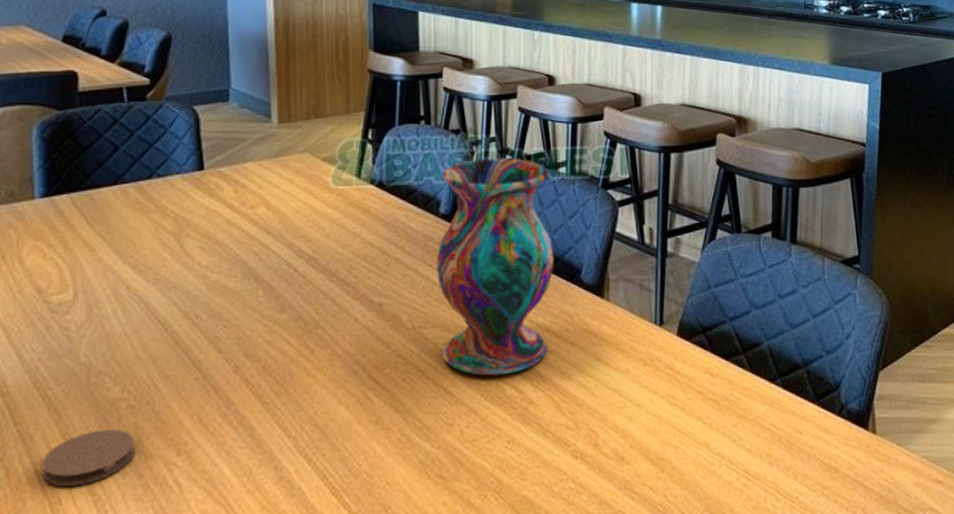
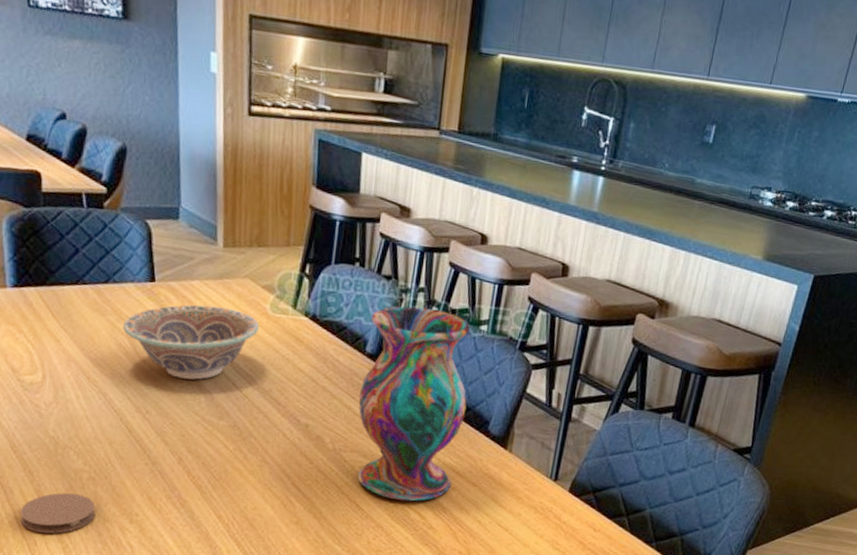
decorative bowl: none [168,187,322,273] -> present [123,305,260,380]

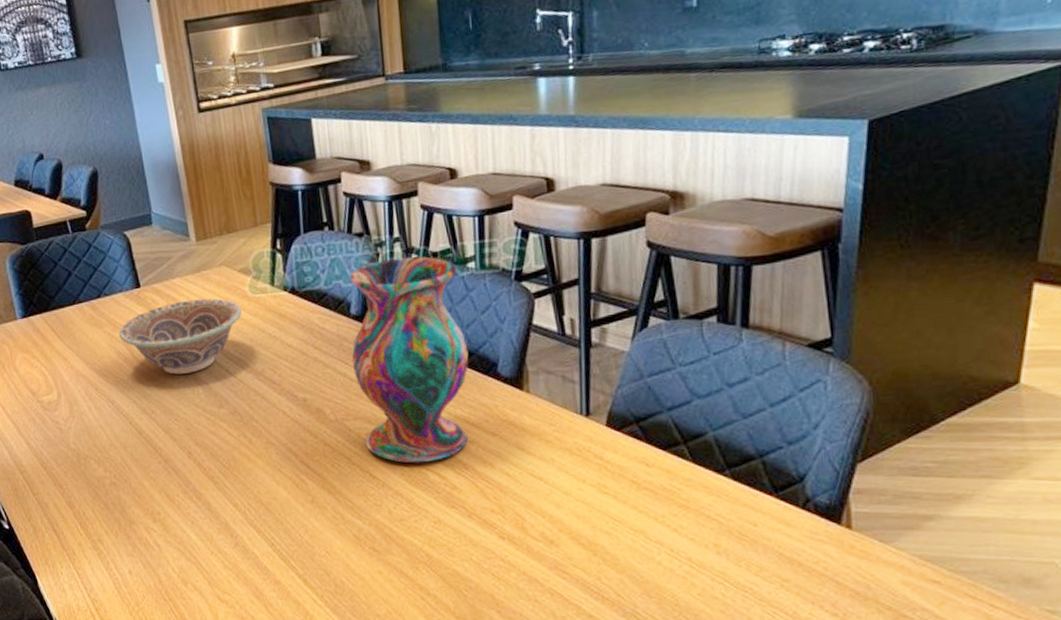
coaster: present [20,492,96,534] -> none [56,500,122,542]

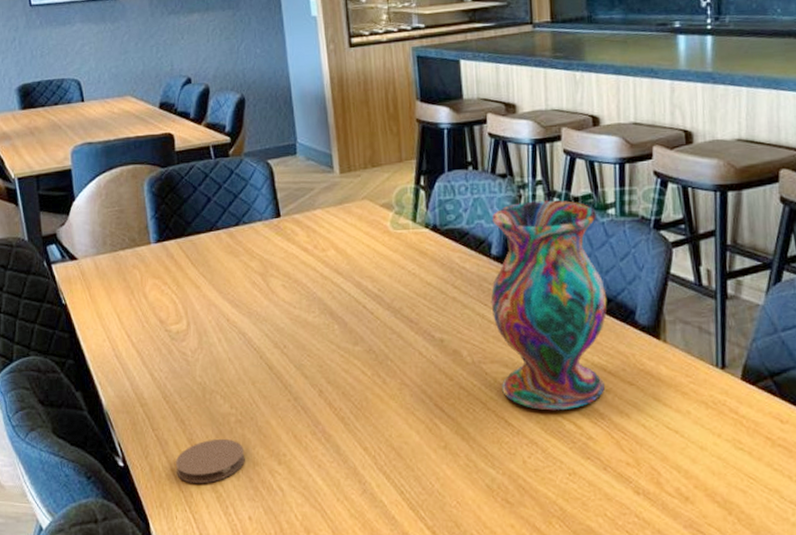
coaster: none [56,500,122,542] -> present [175,438,245,483]
decorative bowl: present [119,298,243,375] -> none [255,231,383,308]

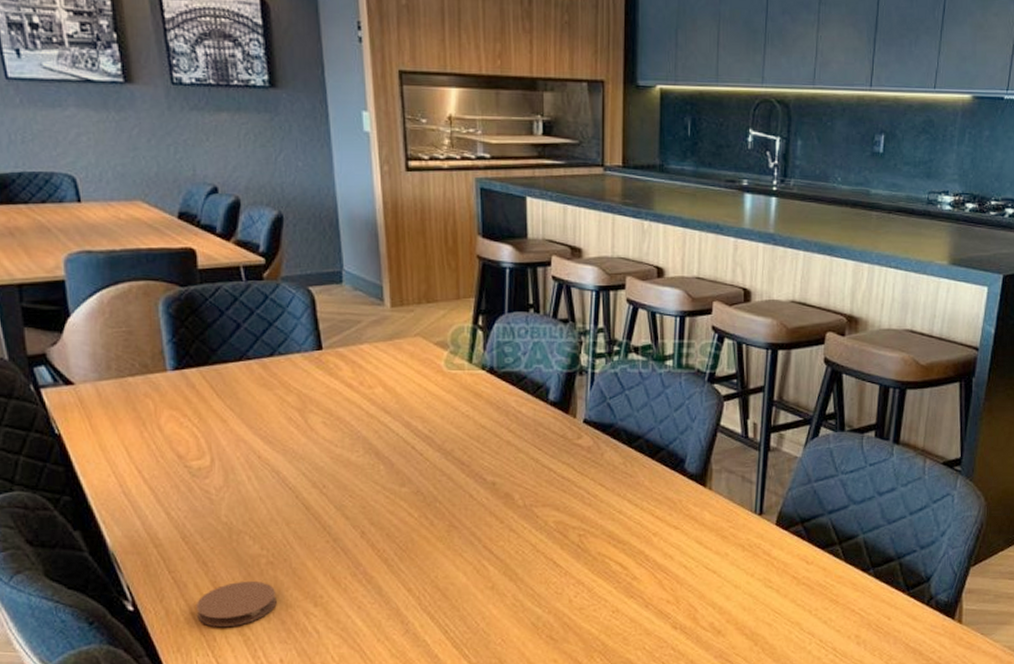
vase: present [490,200,607,411] -> none [545,348,659,553]

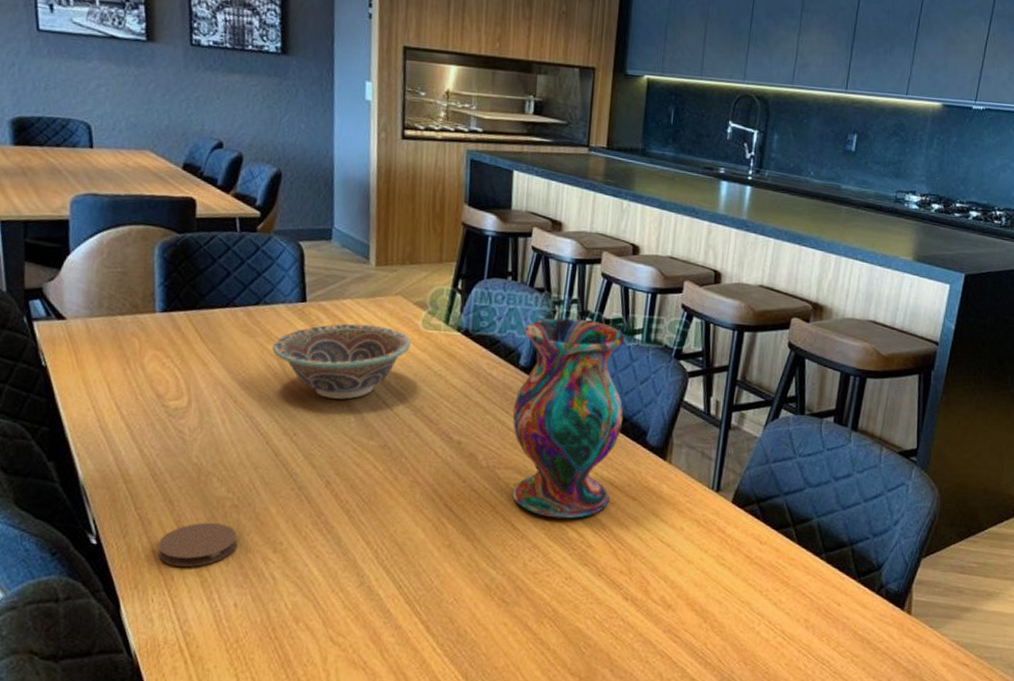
decorative bowl: none [292,369,436,447] -> present [272,323,412,399]
vase: none [545,348,659,553] -> present [512,318,625,519]

